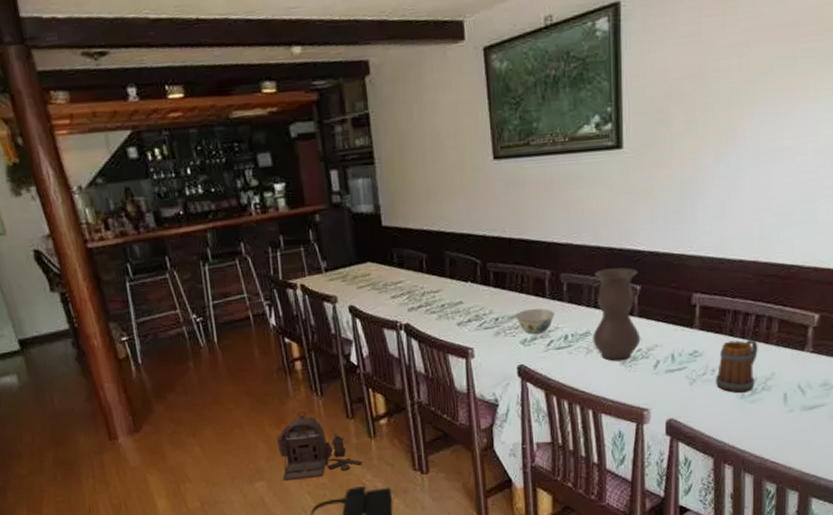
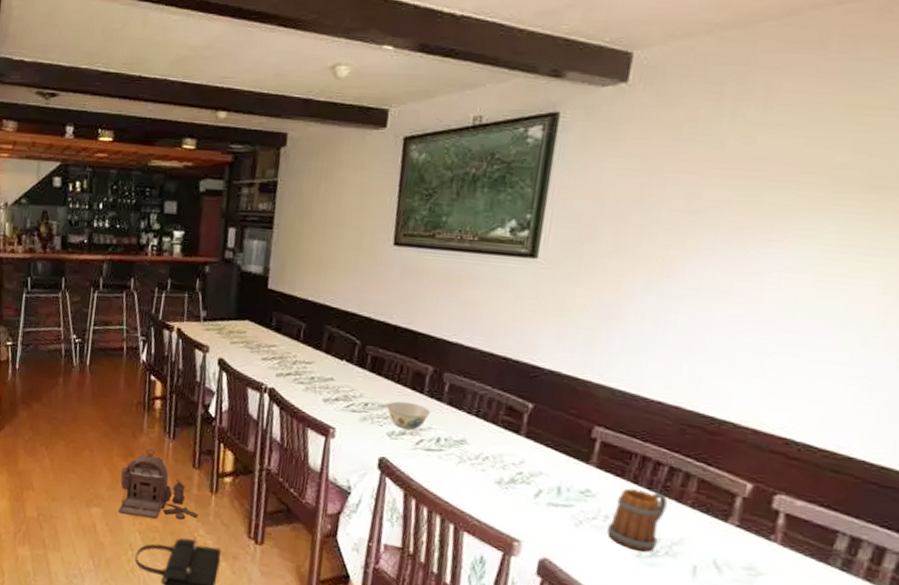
vase: present [592,268,641,362] -> none [467,377,533,481]

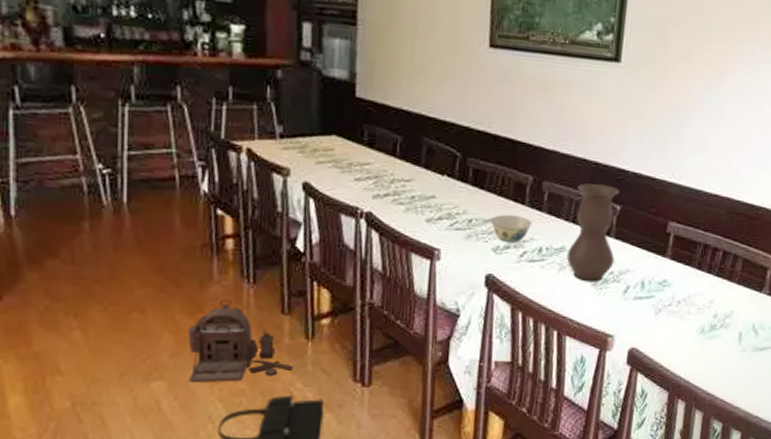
vase: none [467,377,533,481] -> present [566,183,620,282]
beer mug: present [607,488,668,552] -> none [680,274,722,327]

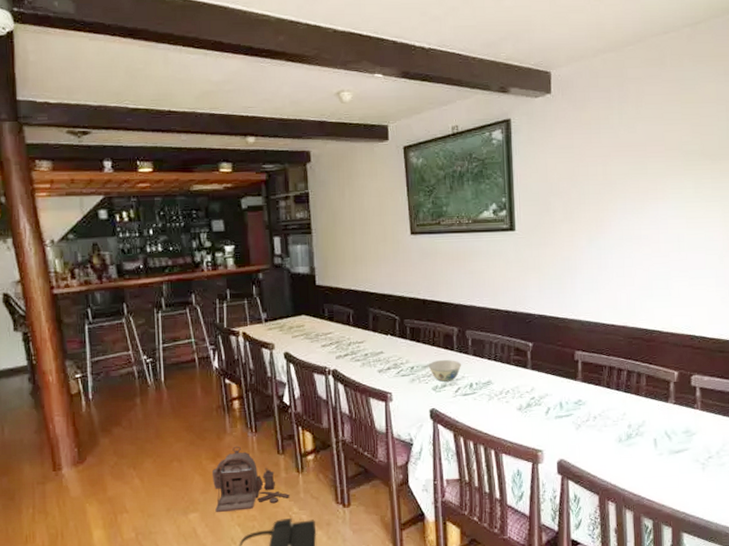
vase: present [566,183,620,282] -> none [493,327,534,408]

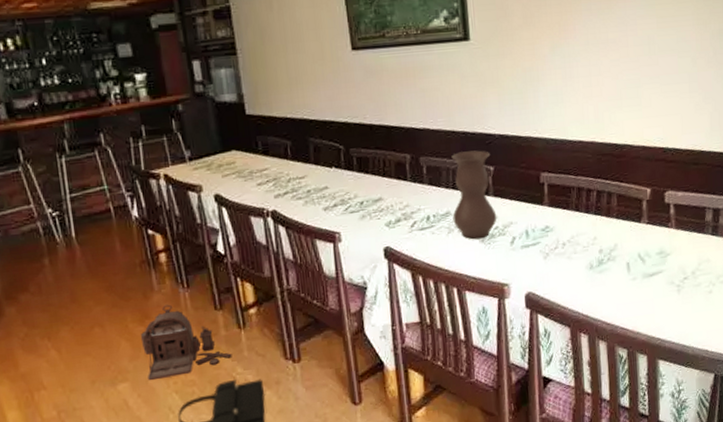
bowl: present [428,360,462,382] -> none [379,191,417,216]
vase: none [493,327,534,408] -> present [451,150,497,240]

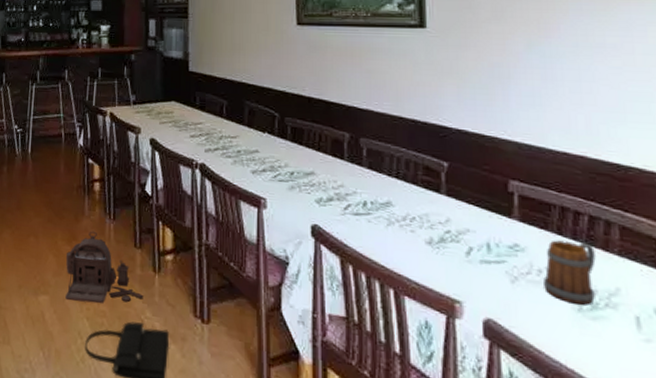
vase: present [451,150,497,240] -> none [394,140,450,241]
beer mug: none [567,213,602,265] -> present [543,240,596,305]

